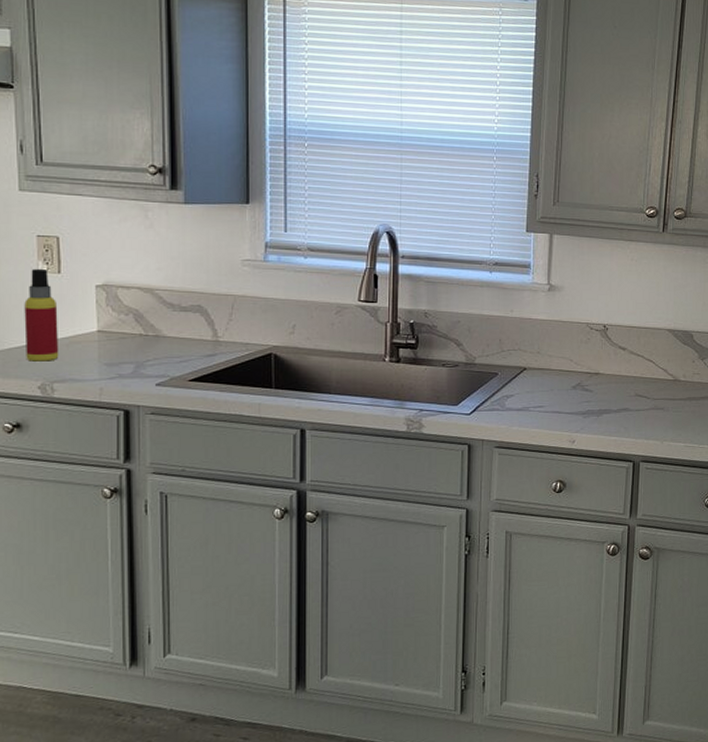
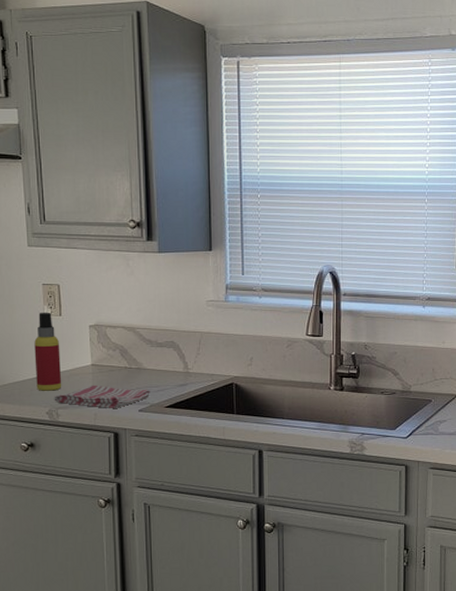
dish towel: none [48,354,172,382] -> present [54,385,151,408]

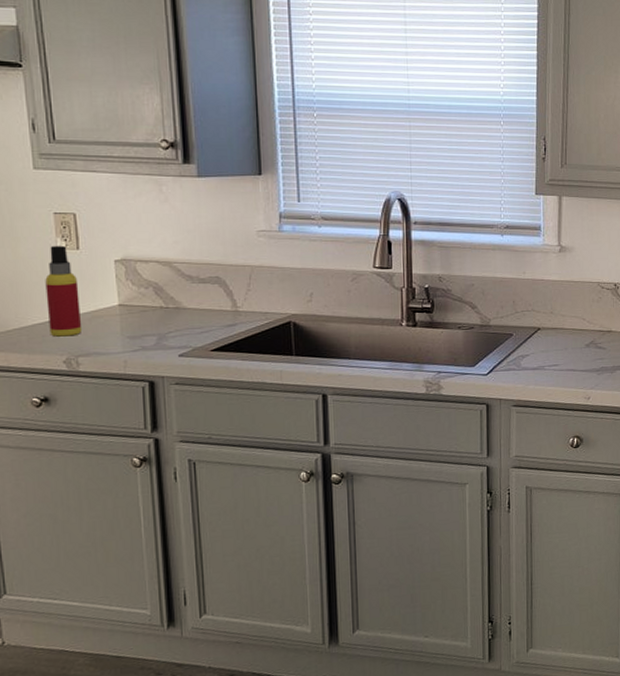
dish towel: present [54,385,151,408] -> none [72,328,194,354]

